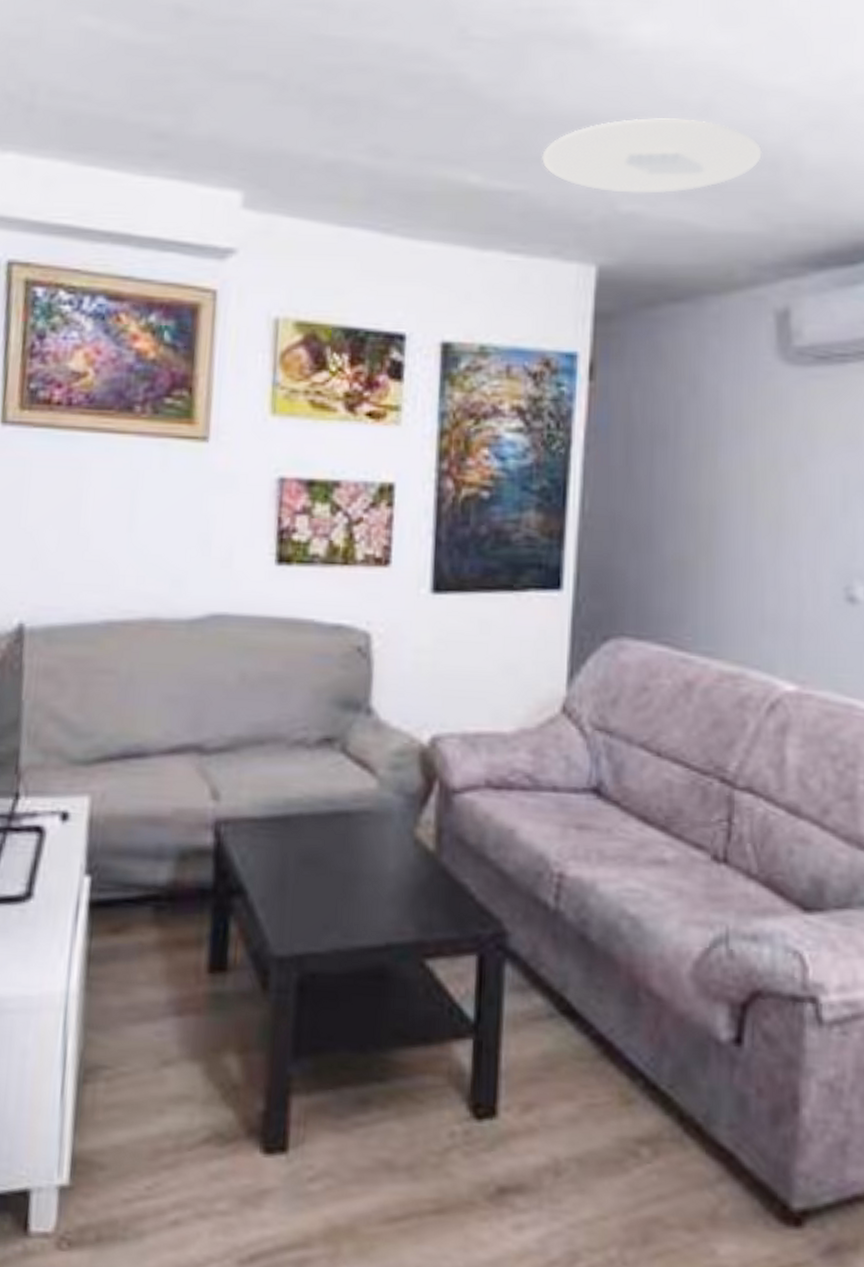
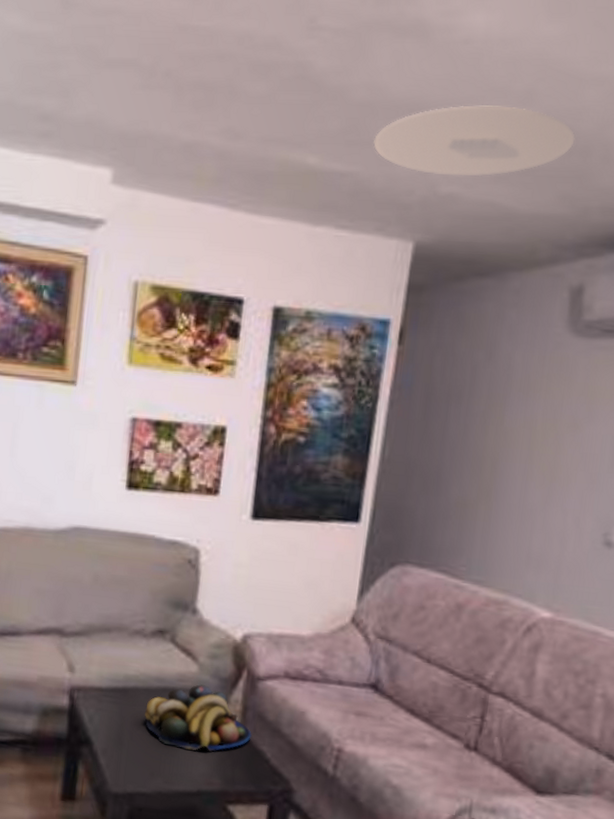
fruit bowl: none [313,804,450,891] -> present [145,684,252,752]

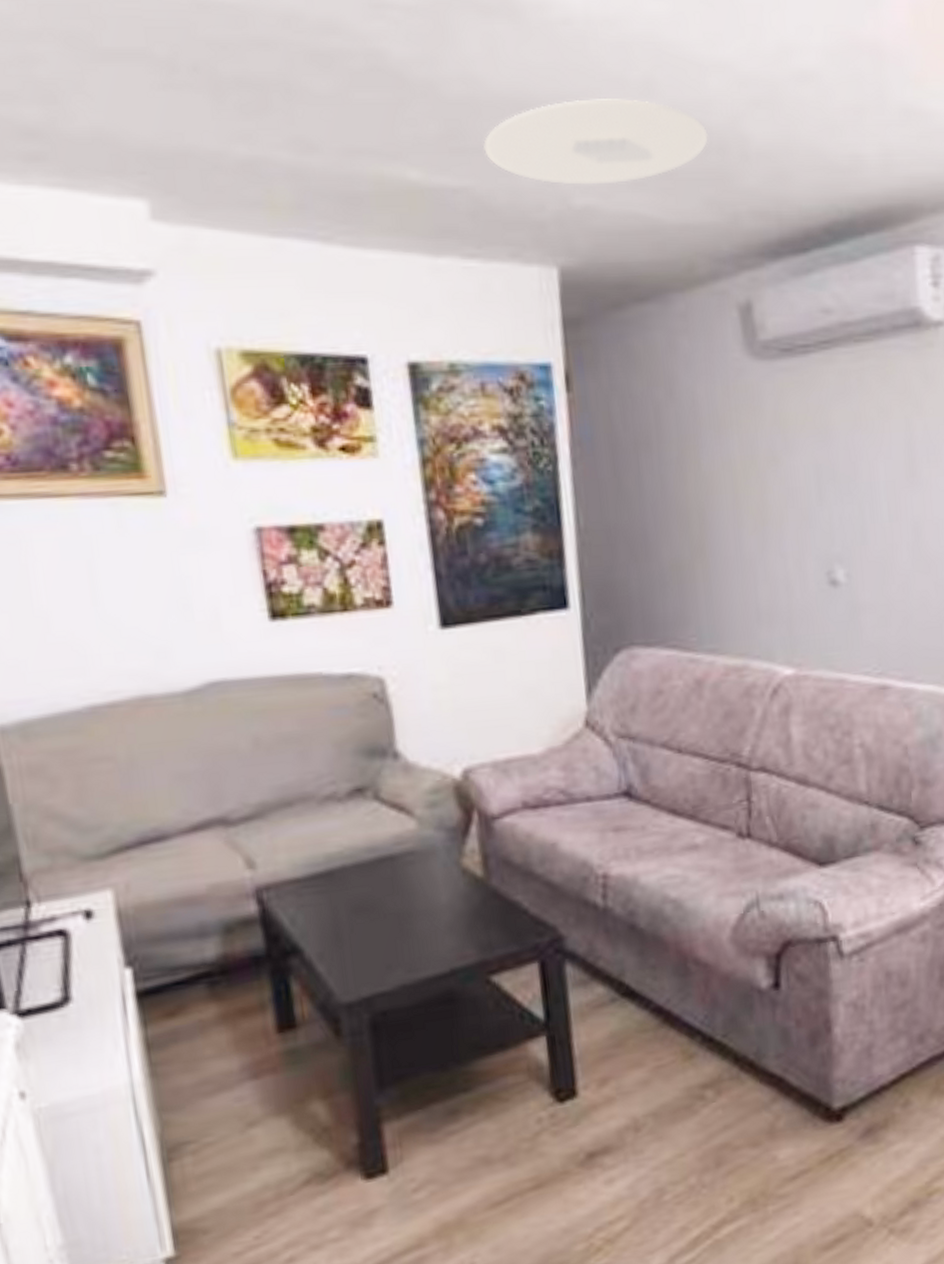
fruit bowl: present [145,684,252,752] -> none [362,841,500,926]

